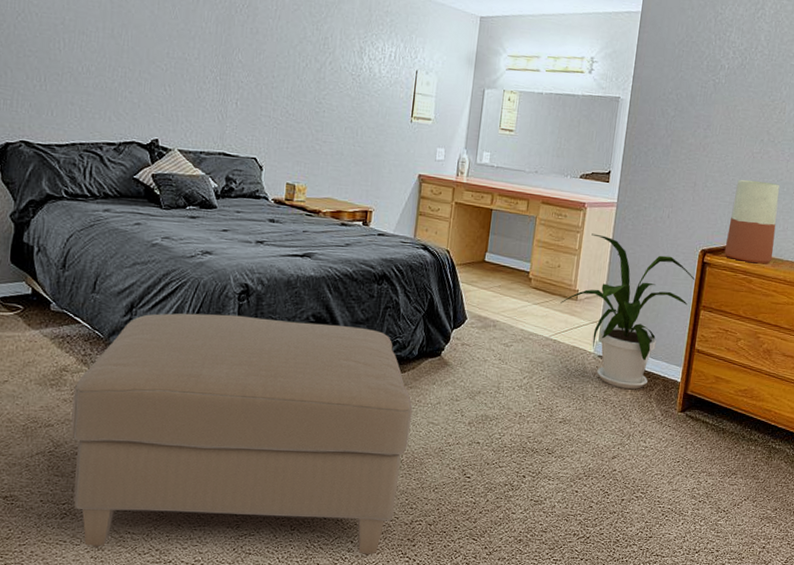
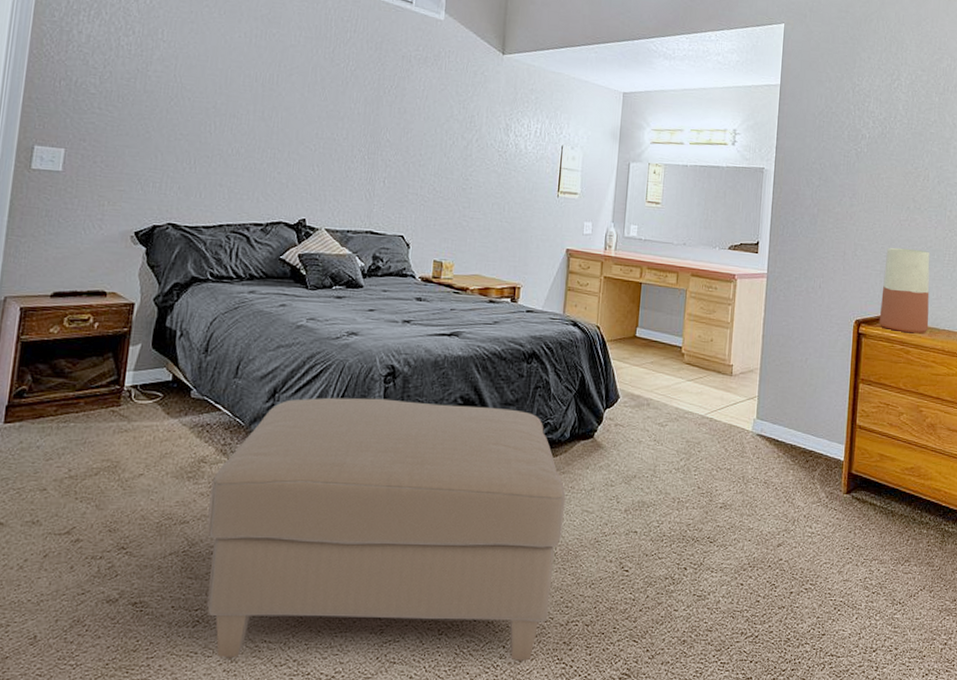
house plant: present [560,233,695,390] -> none [715,305,852,470]

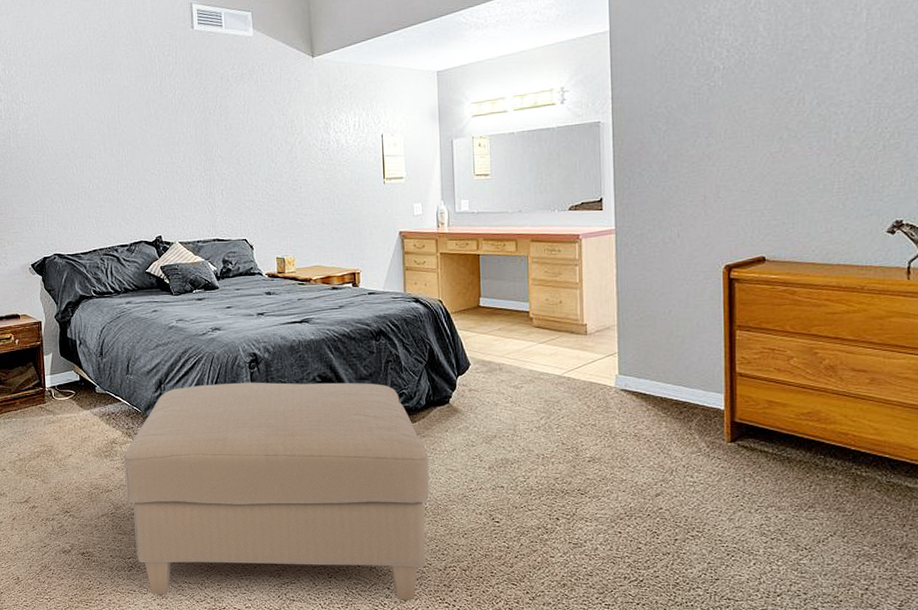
vase: present [879,247,931,334] -> none [754,181,818,273]

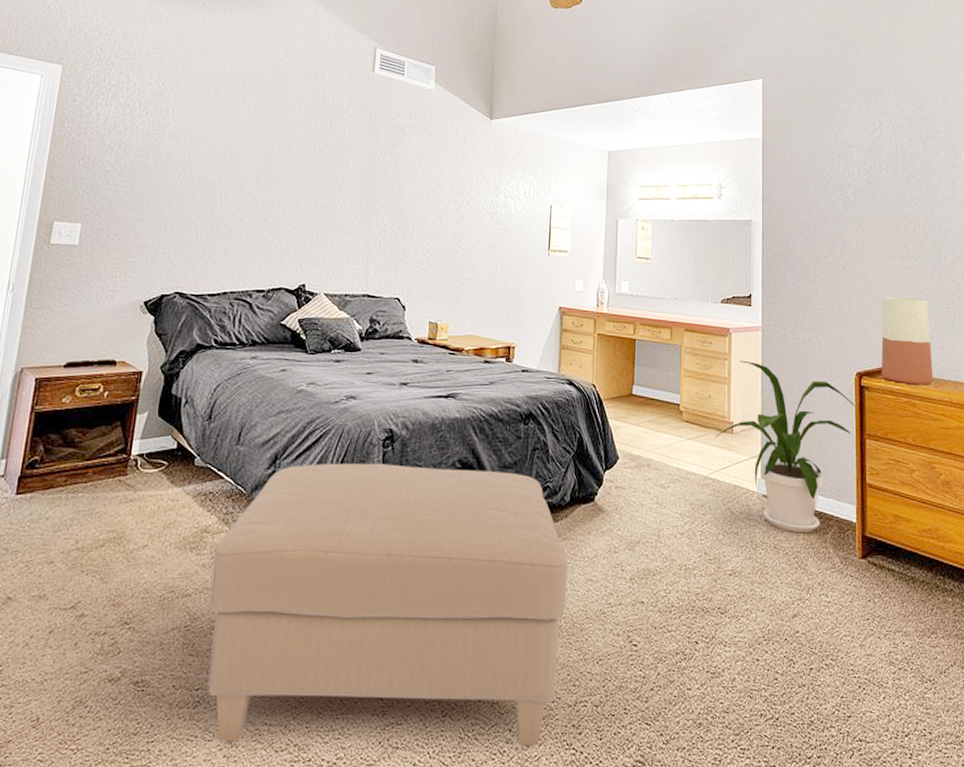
house plant: none [568,264,723,422] -> present [715,360,855,534]
vase: none [754,181,818,273] -> present [881,296,934,386]

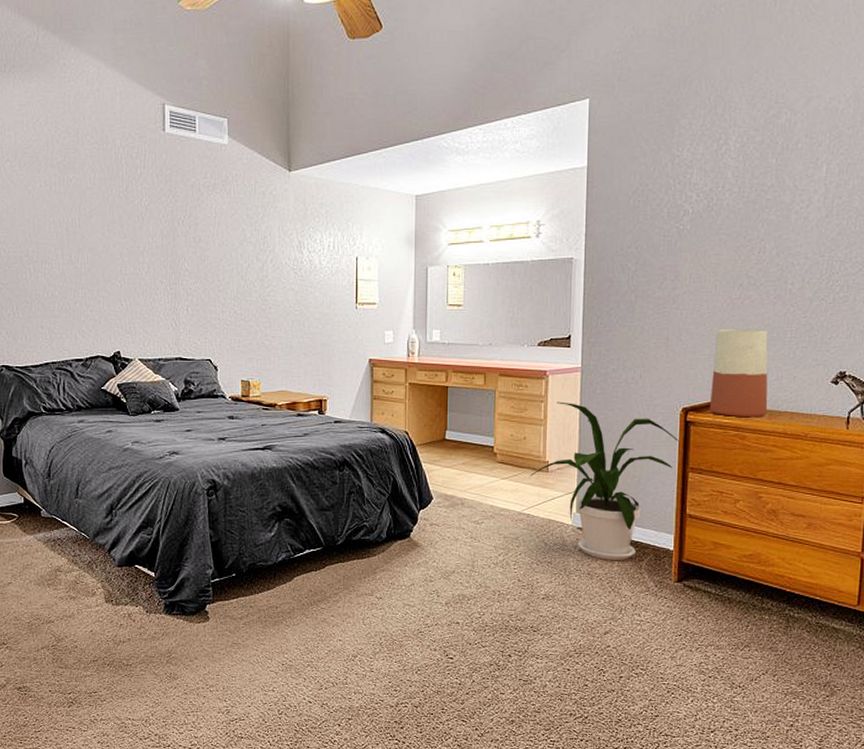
ottoman: present [207,463,569,748] -> none [68,510,387,738]

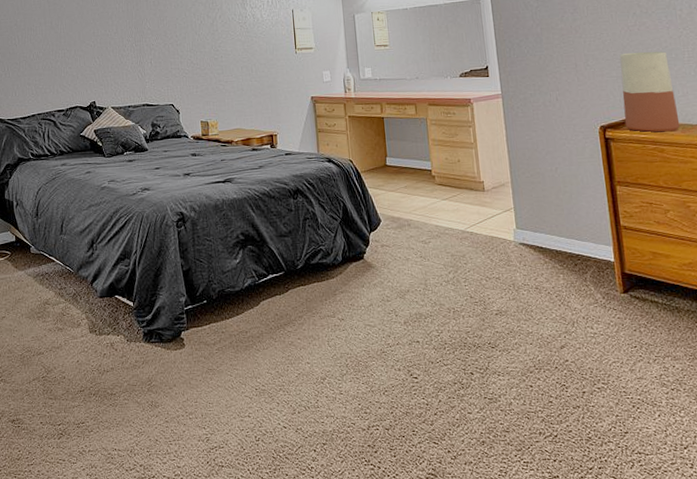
house plant: present [530,401,679,561] -> none [468,126,602,275]

